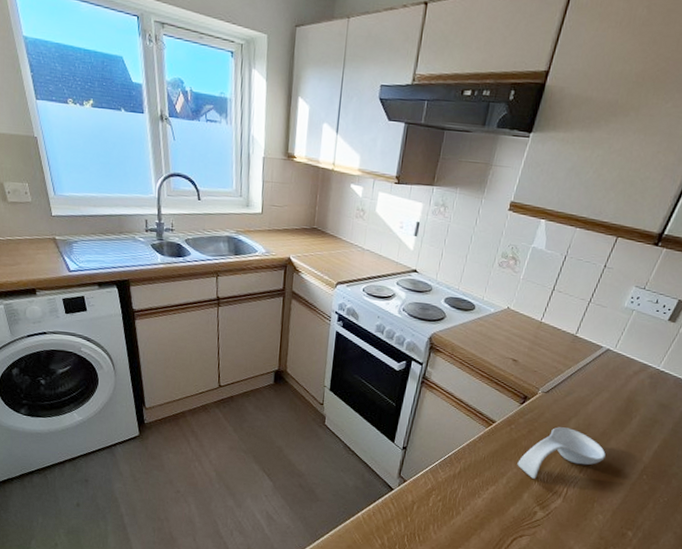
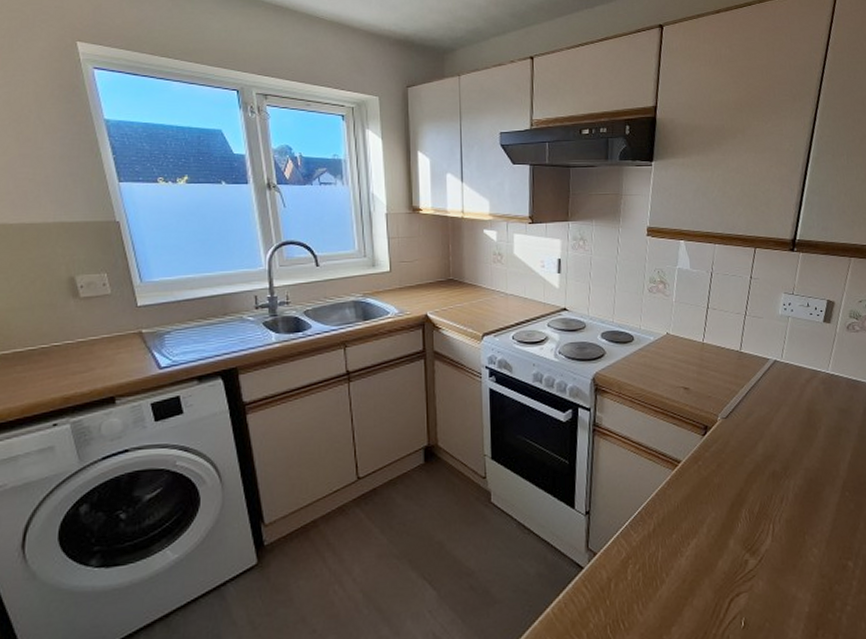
spoon rest: present [517,427,606,479] -> none [714,453,802,520]

